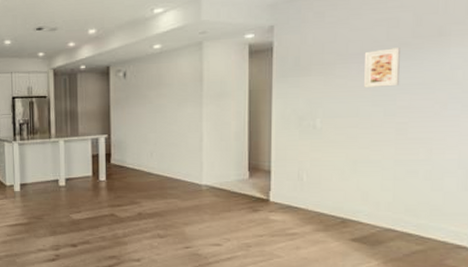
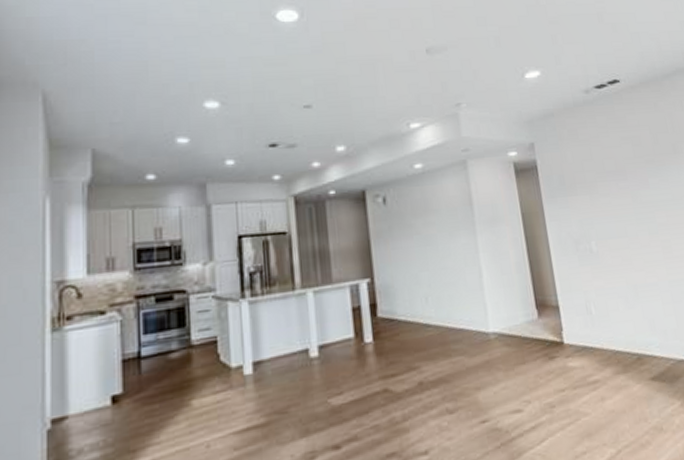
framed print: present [364,48,400,88] -> none [619,165,654,206]

